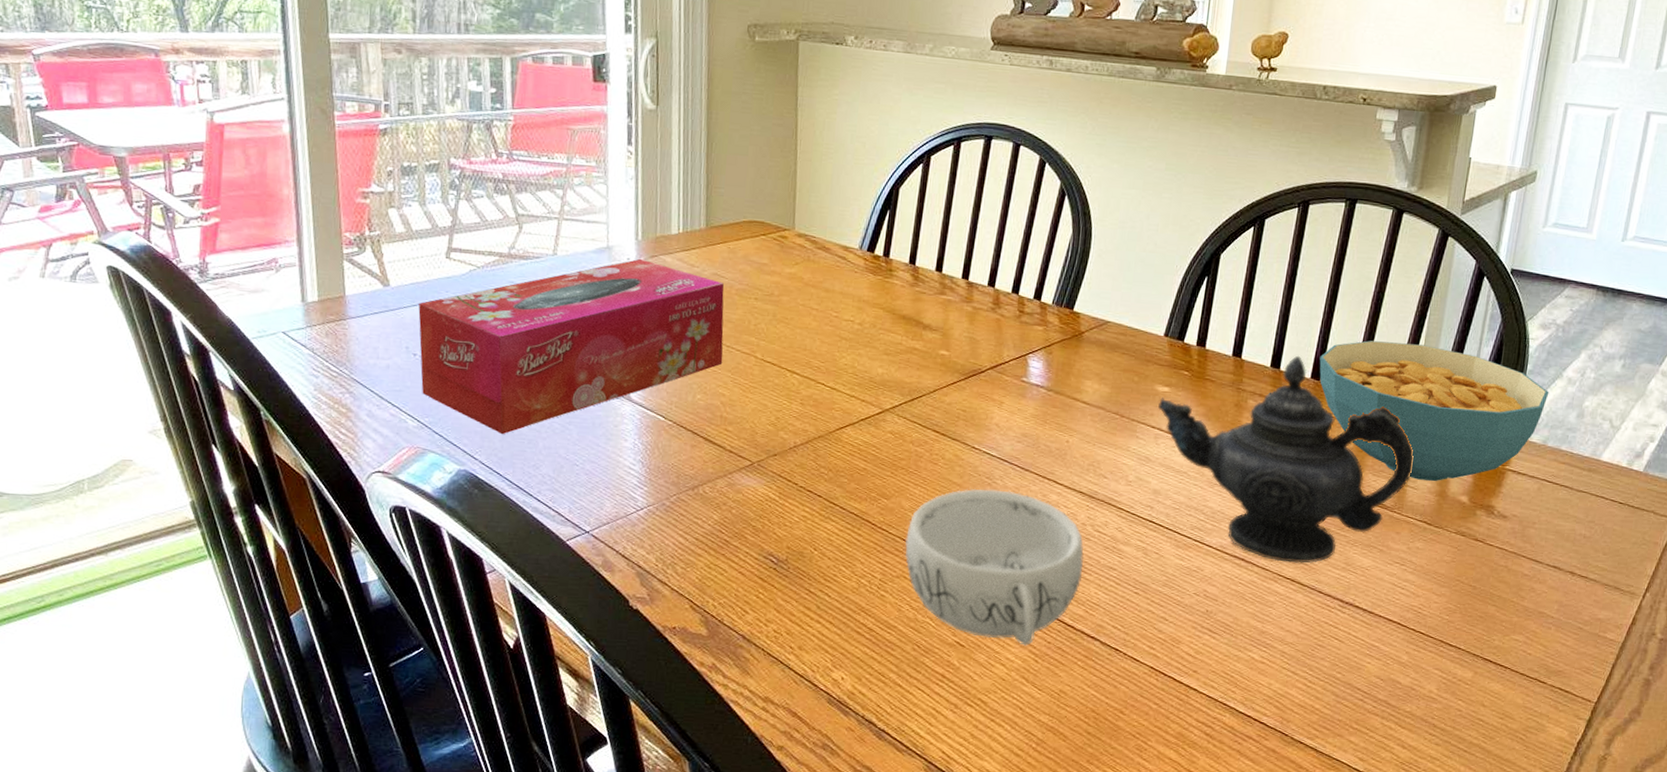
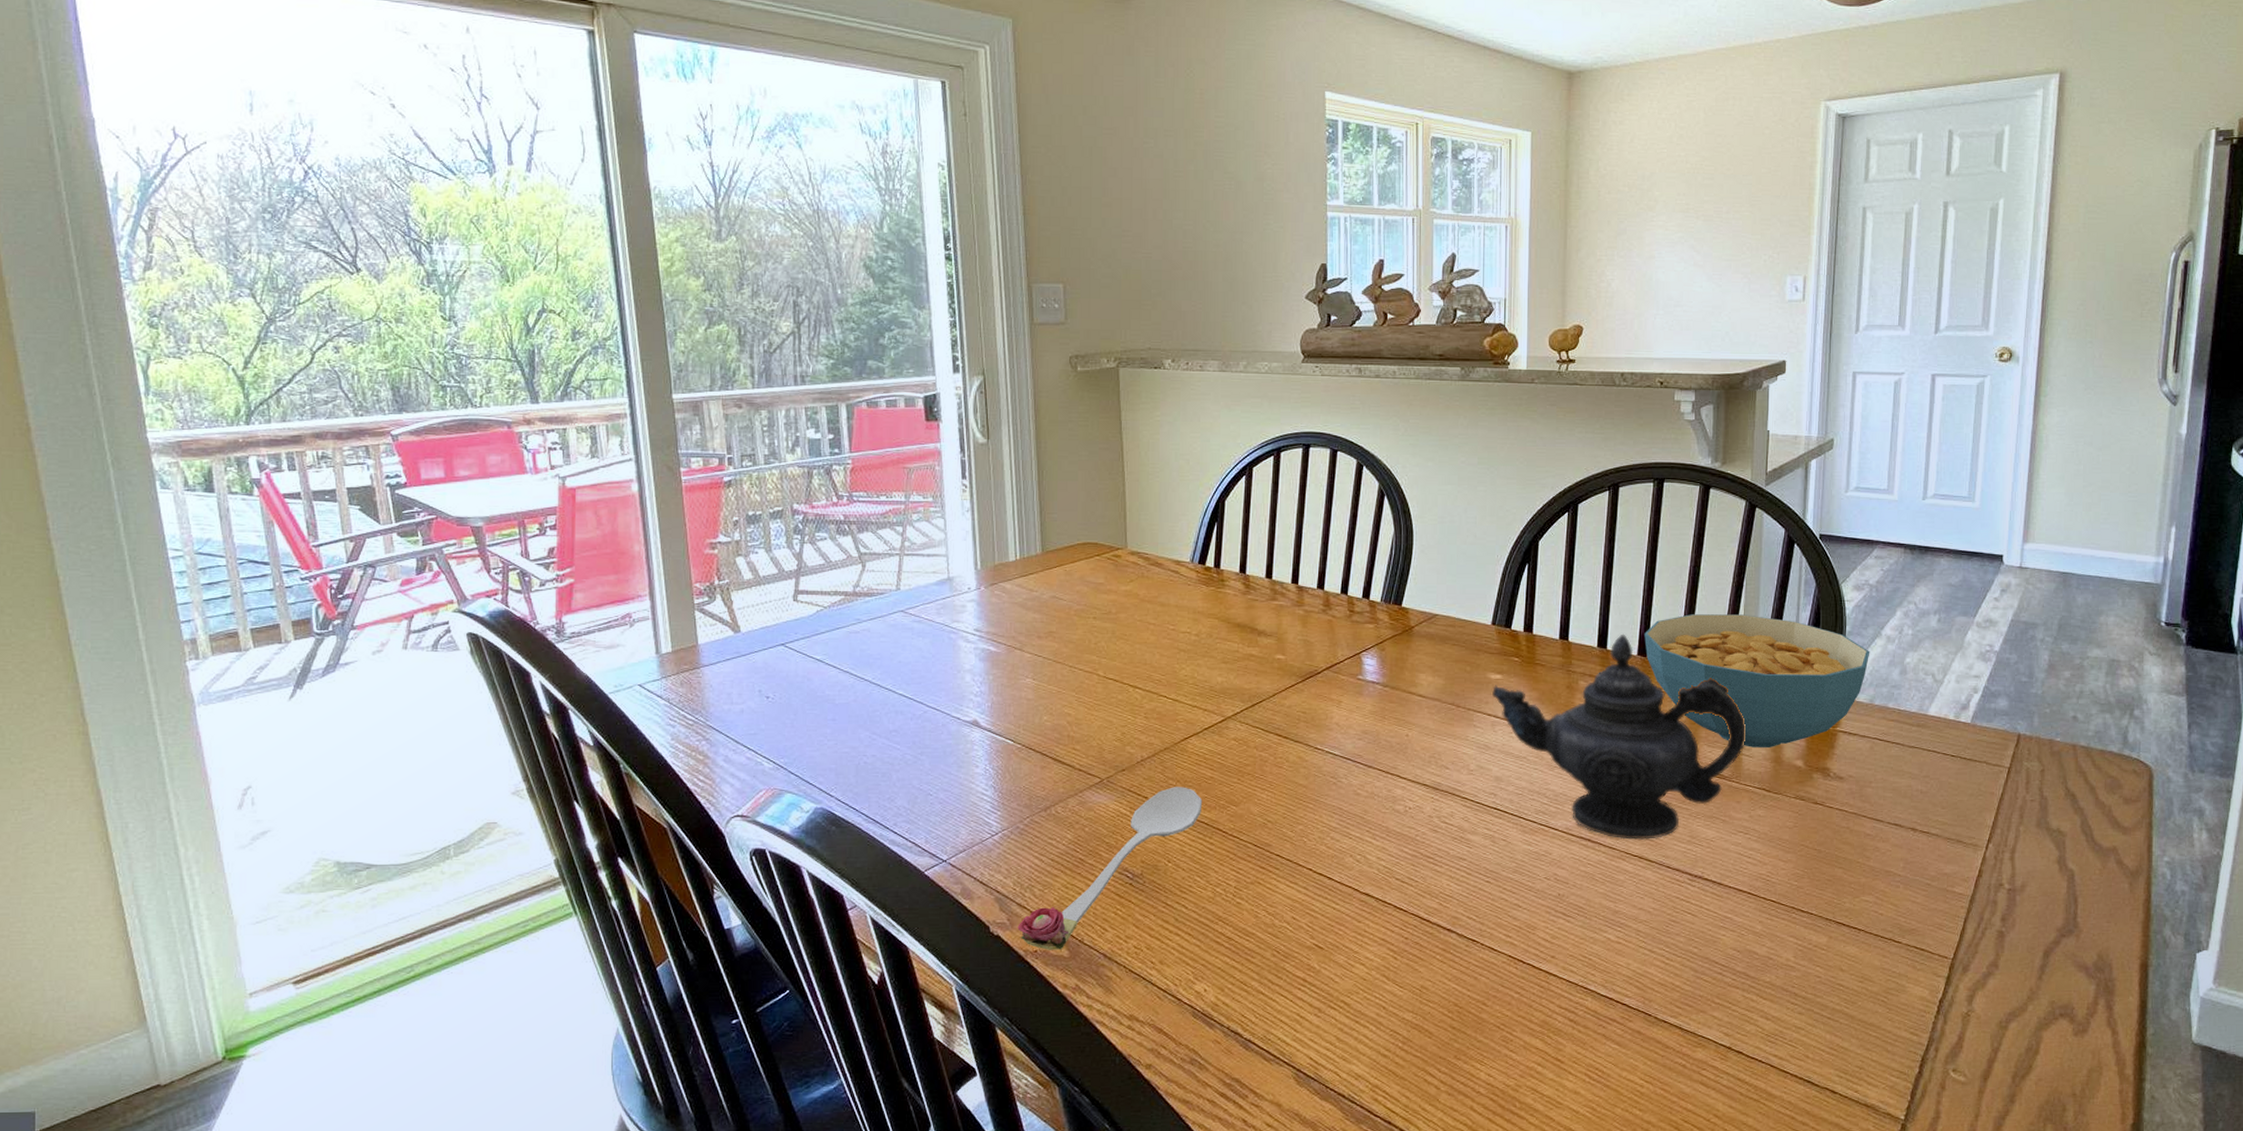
tissue box: present [418,258,725,435] -> none [769,587,1067,770]
spoon: none [657,475,854,628] -> present [1017,787,1203,950]
decorative bowl: present [904,488,1084,646] -> none [1256,788,1434,943]

